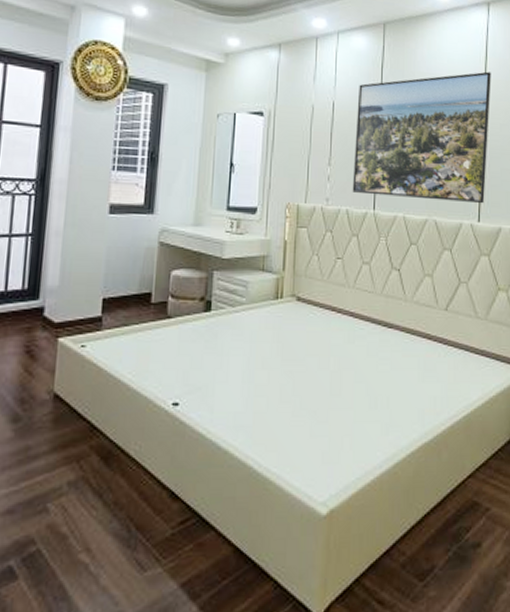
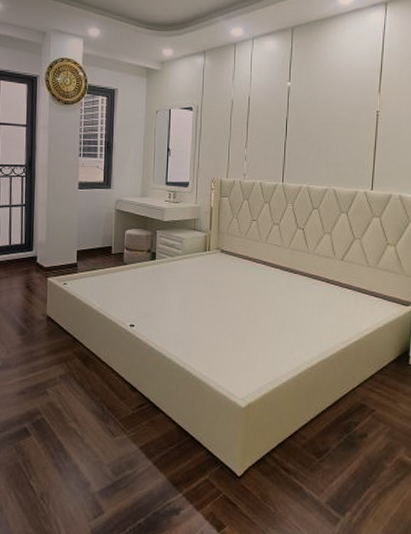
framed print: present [352,71,491,204] -> none [265,63,387,176]

